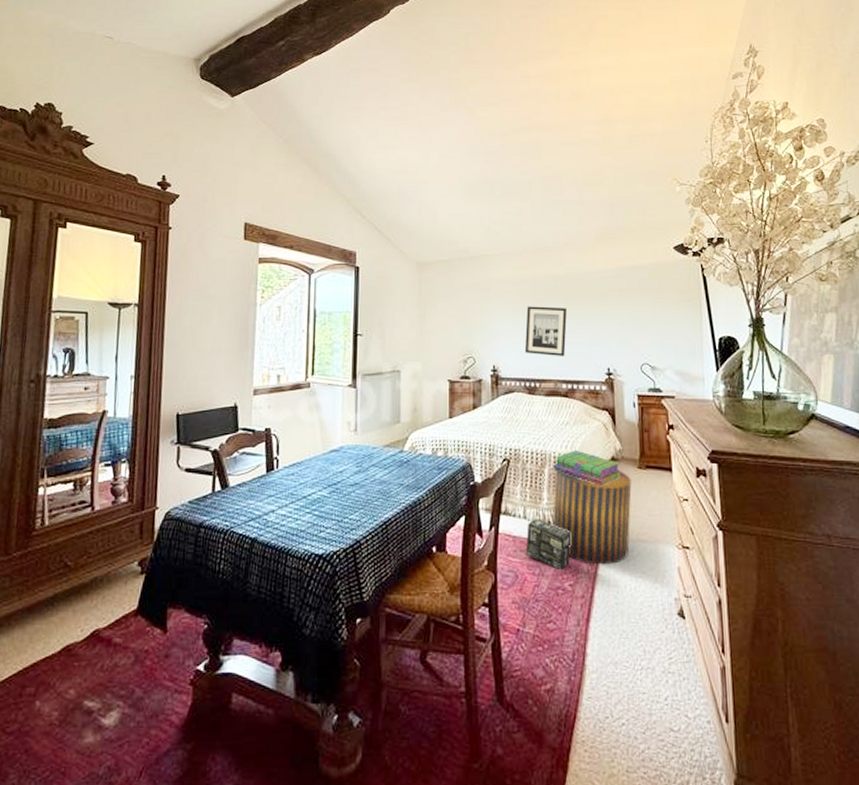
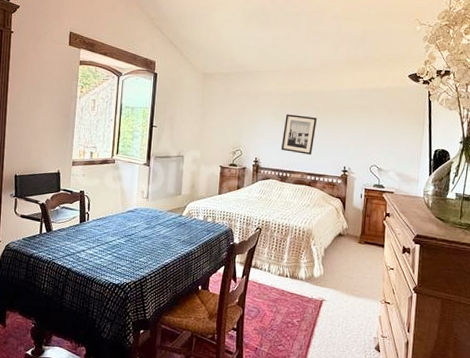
box: present [525,518,571,571] -> none [267,272,303,311]
stack of books: present [553,449,621,486] -> none [294,225,345,253]
stool: present [553,469,632,565] -> none [289,238,352,310]

